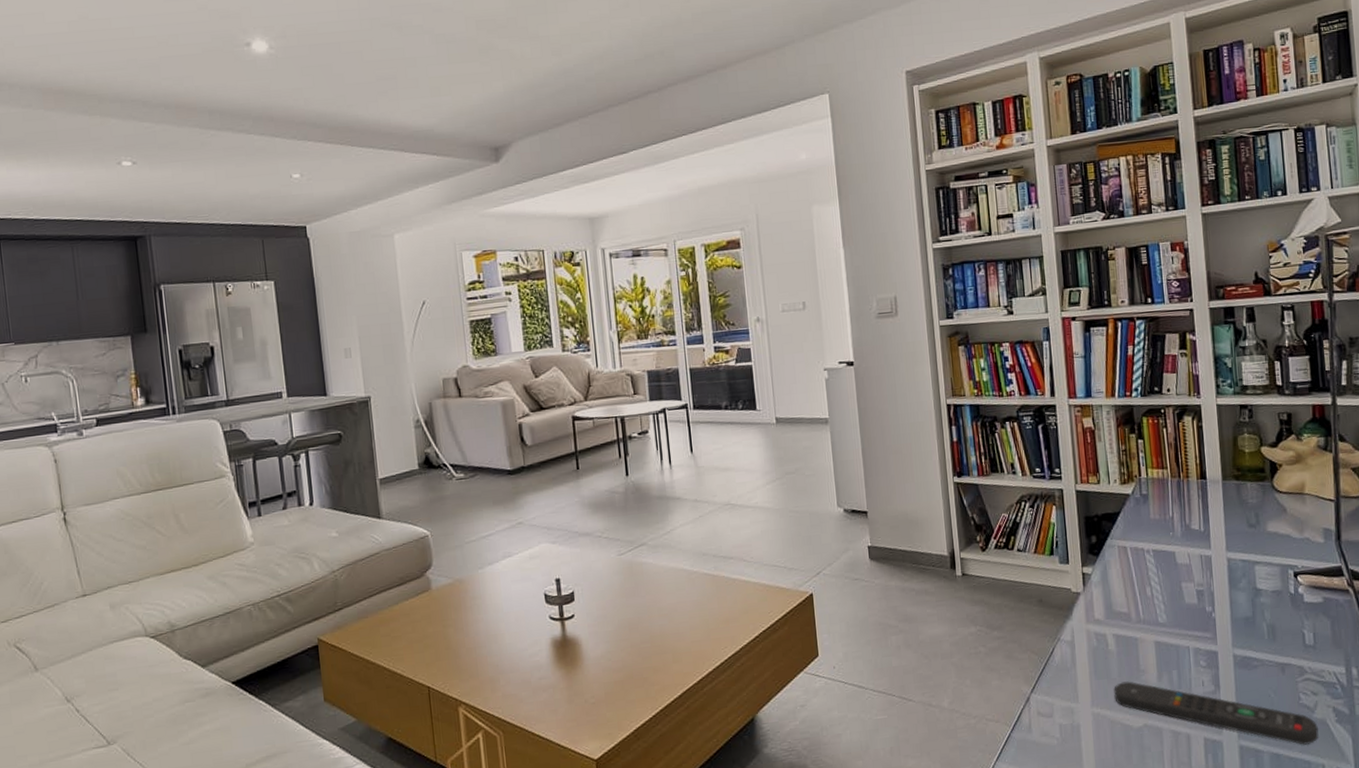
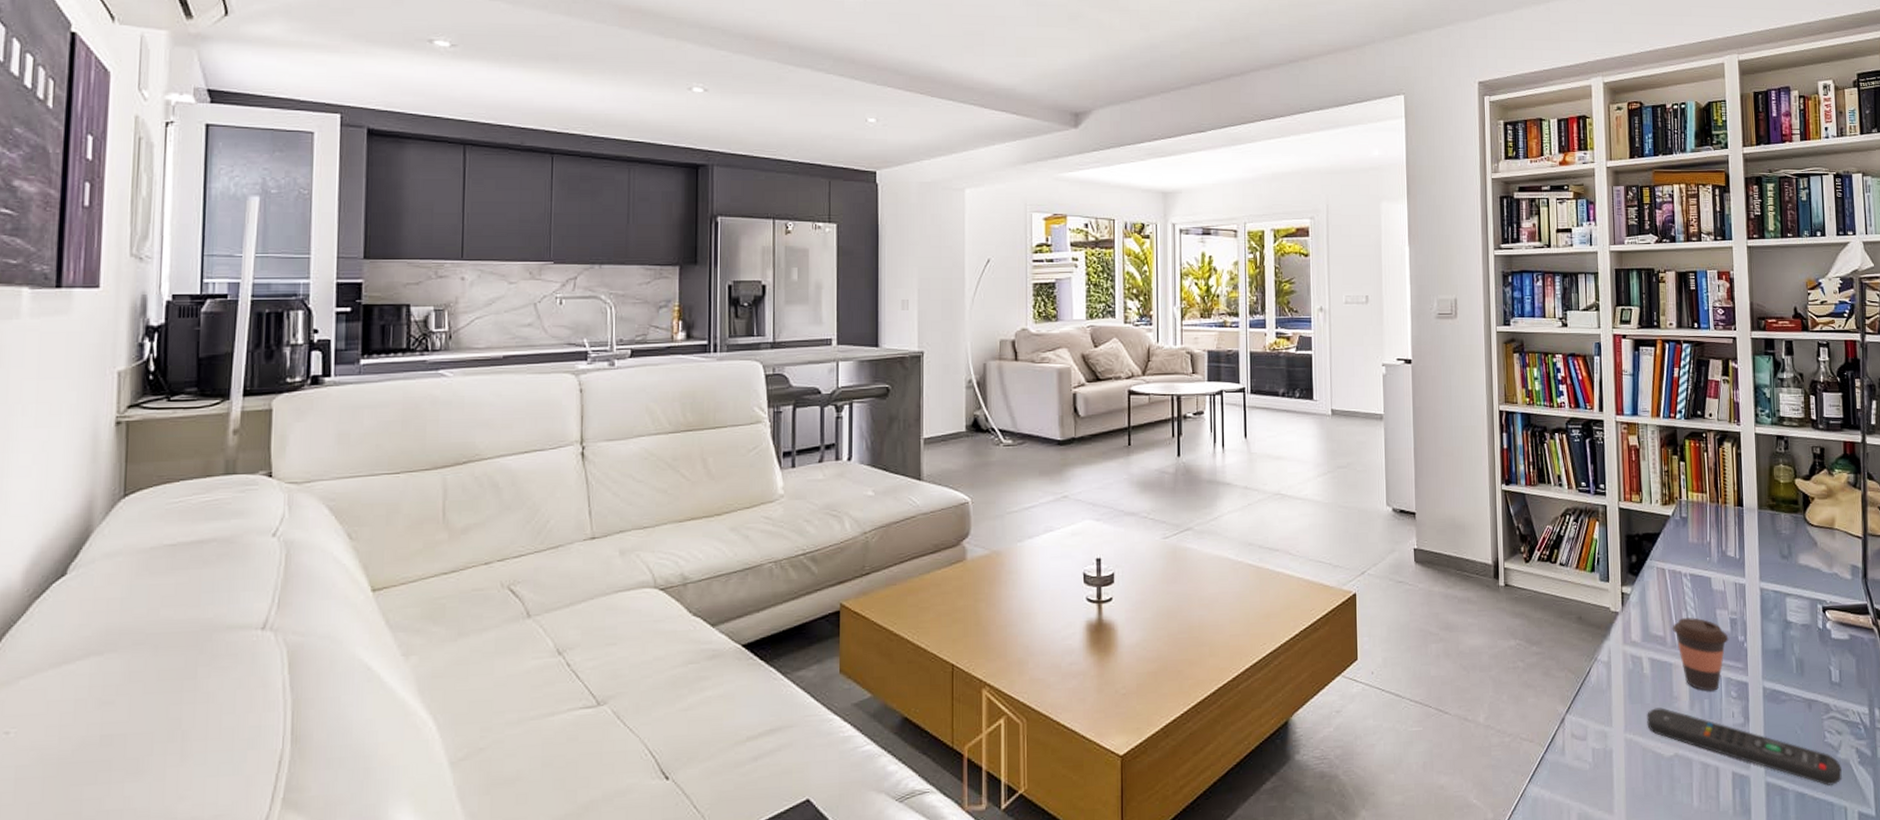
coffee cup: none [1136,592,1196,662] -> present [1672,617,1729,691]

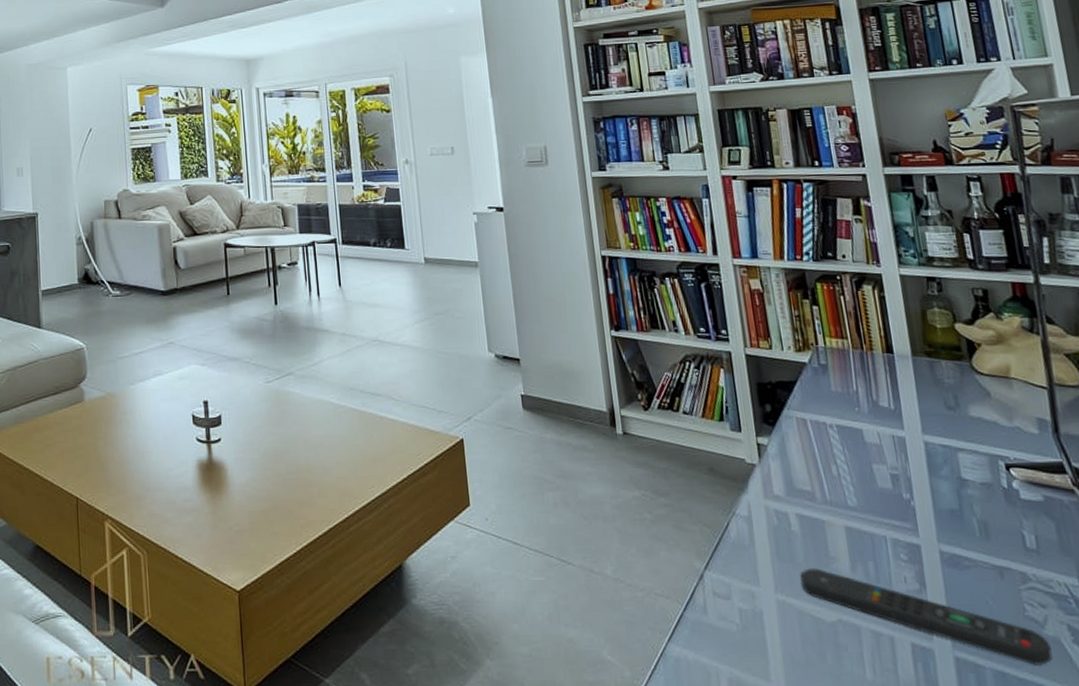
coffee cup: present [1672,617,1729,691] -> none [820,472,891,553]

